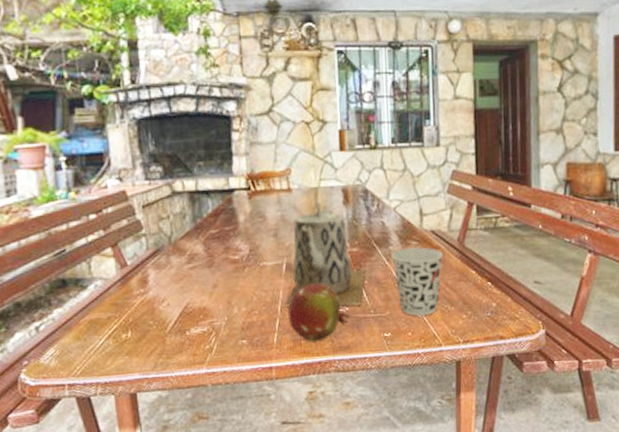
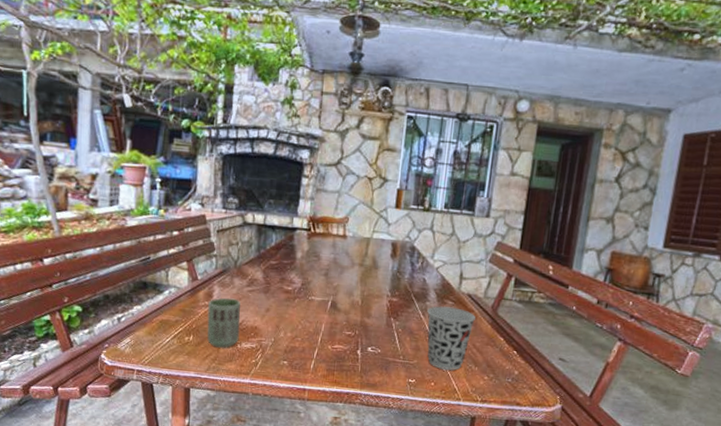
cup: none [143,279,187,340] -> present [206,297,241,348]
teapot: present [284,202,366,307] -> none [324,251,402,350]
fruit: present [287,284,350,343] -> none [326,324,381,375]

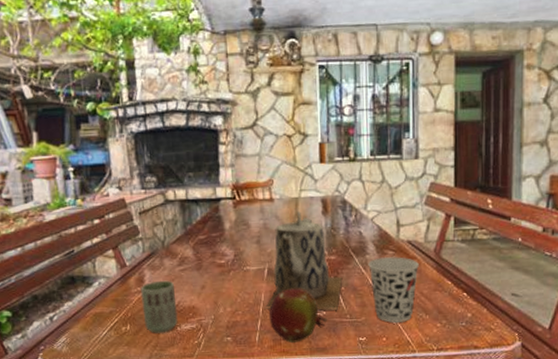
teapot: none [324,251,402,350] -> present [265,212,343,310]
fruit: none [326,324,381,375] -> present [268,289,327,343]

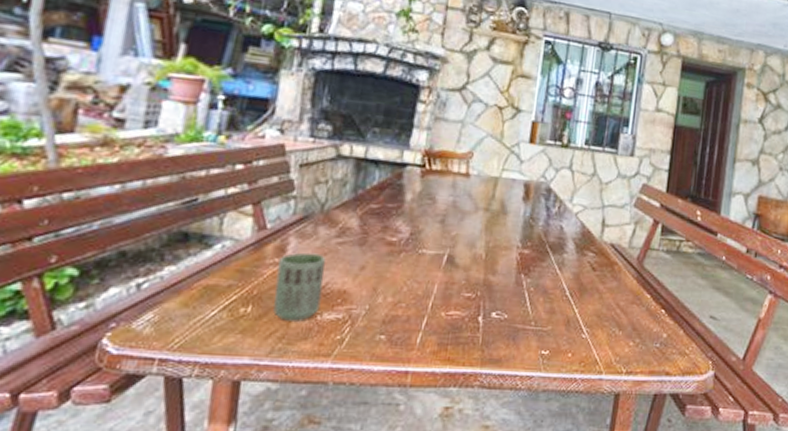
teapot: present [265,212,343,310] -> none [436,193,534,314]
fruit: present [268,289,327,343] -> none [438,283,508,350]
cup: present [368,257,419,323] -> none [564,258,619,337]

